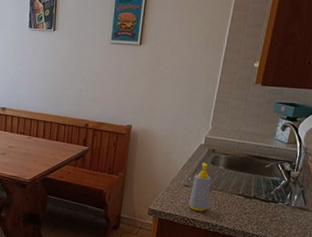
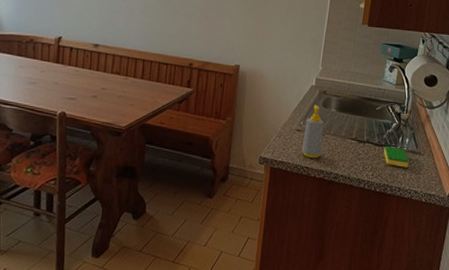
dish sponge: none [270,201,296,223] -> present [384,145,409,168]

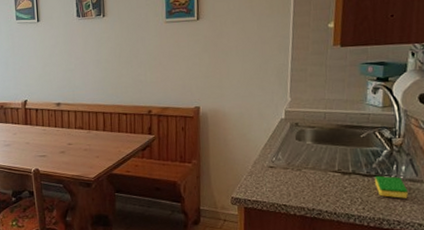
soap bottle: present [302,105,324,159] -> none [277,138,301,195]

